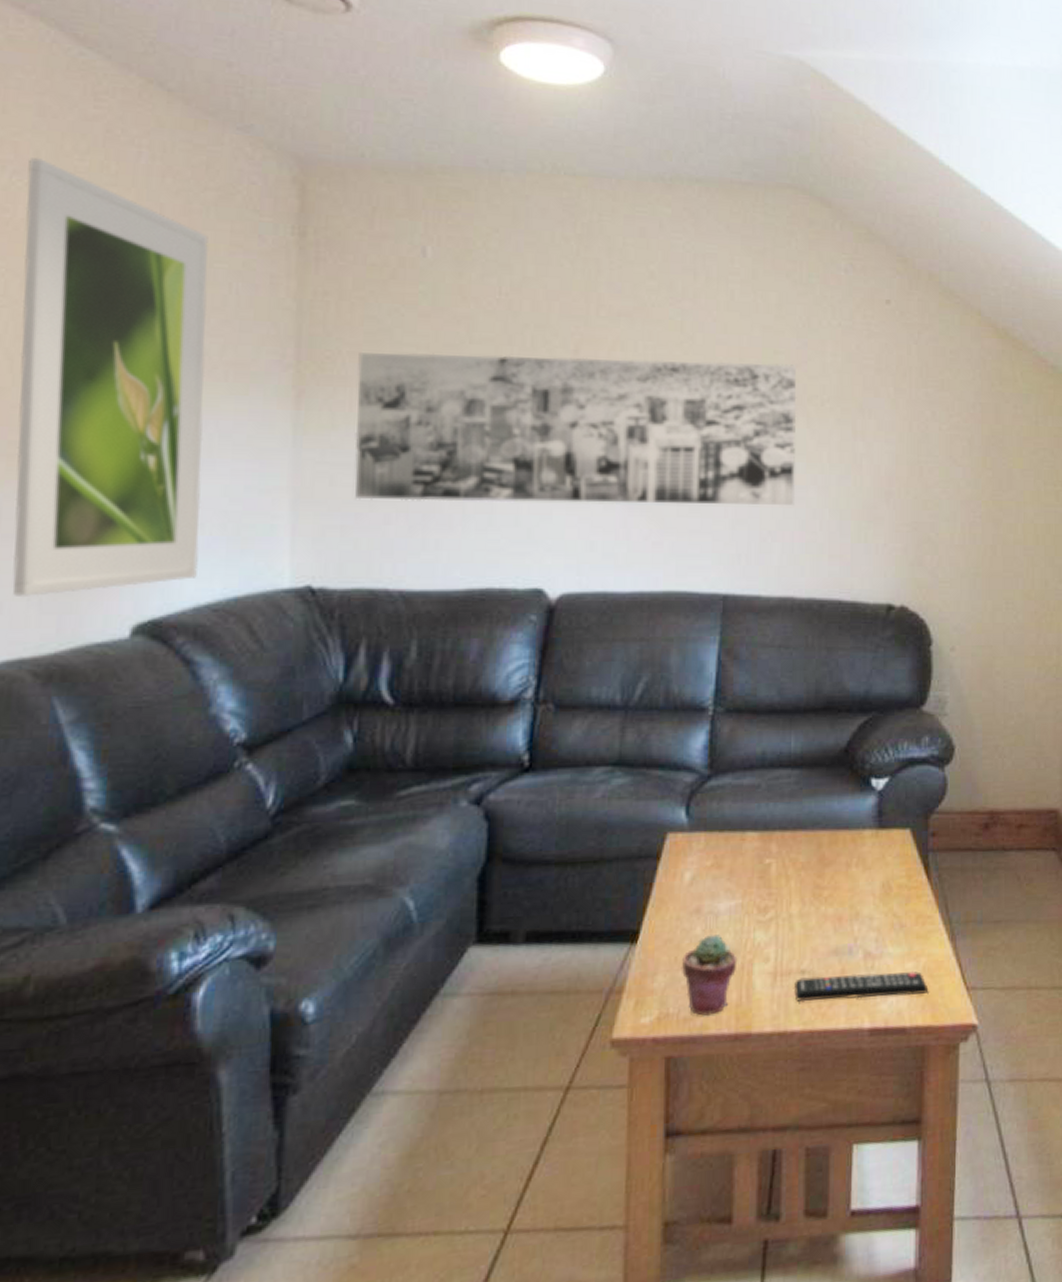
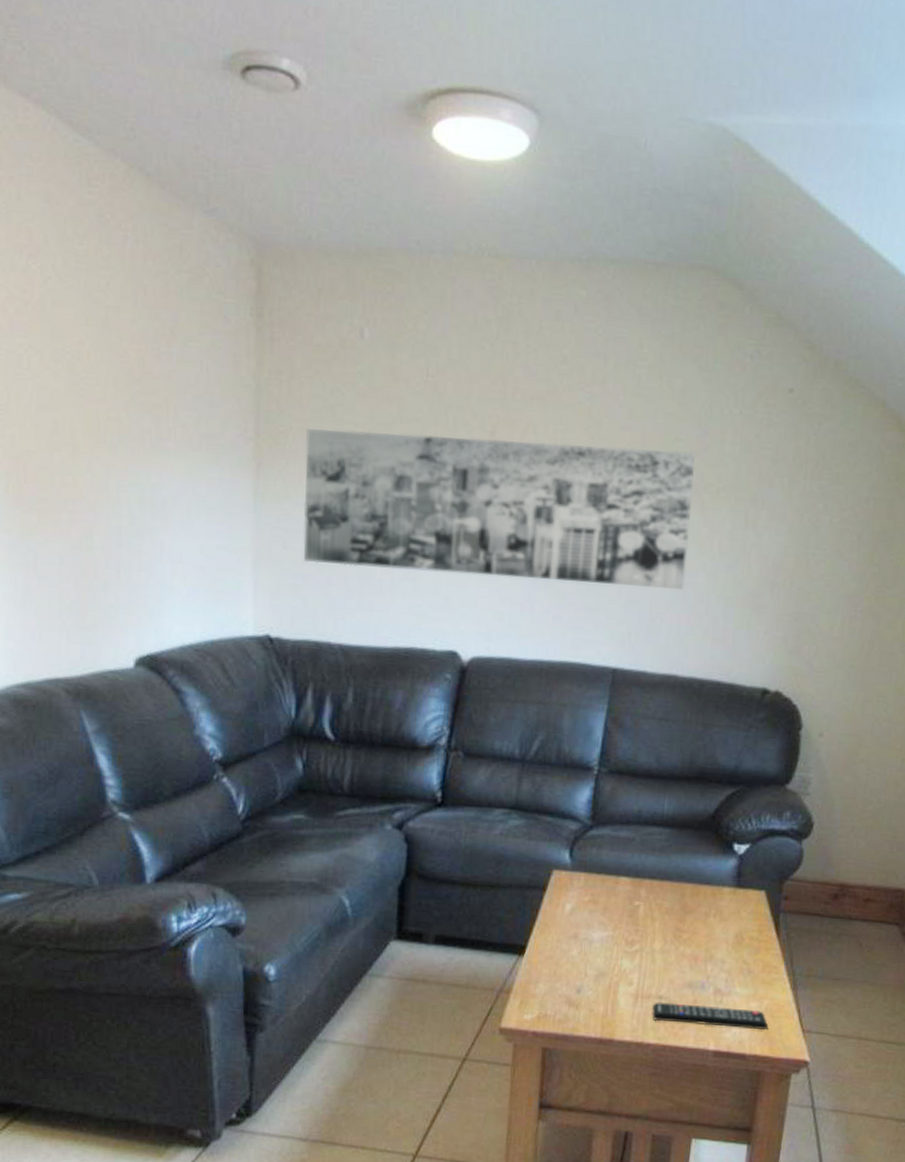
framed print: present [12,158,209,596] -> none [40,242,184,629]
potted succulent: present [681,933,738,1016] -> none [558,956,606,1021]

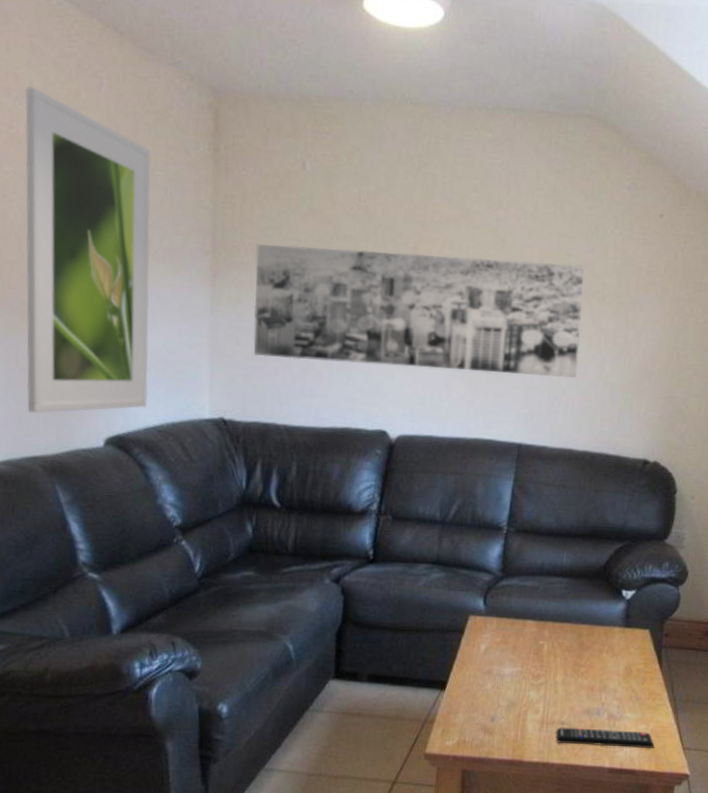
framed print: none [40,242,184,629] -> present [25,87,151,413]

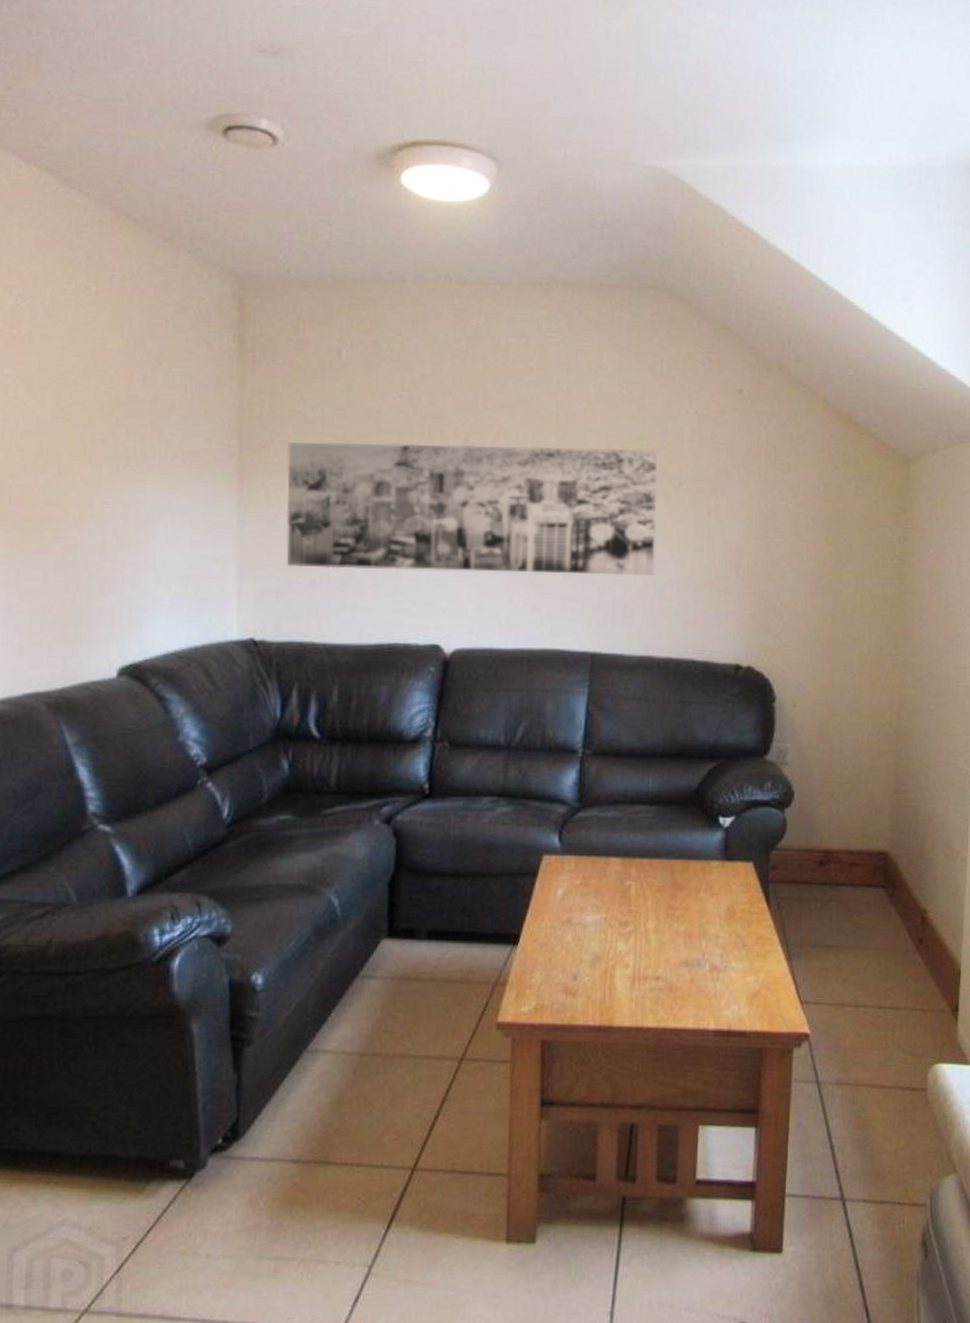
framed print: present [25,87,151,413] -> none [28,283,169,643]
remote control: present [555,727,655,748] -> none [650,983,767,1005]

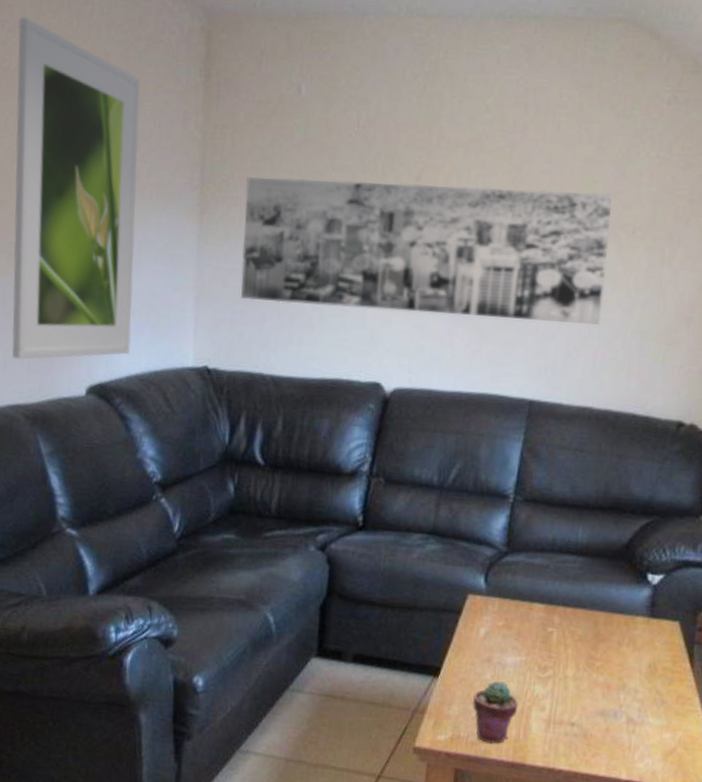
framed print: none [28,283,169,643] -> present [12,17,141,360]
potted succulent: none [554,941,602,1009] -> present [472,680,519,744]

